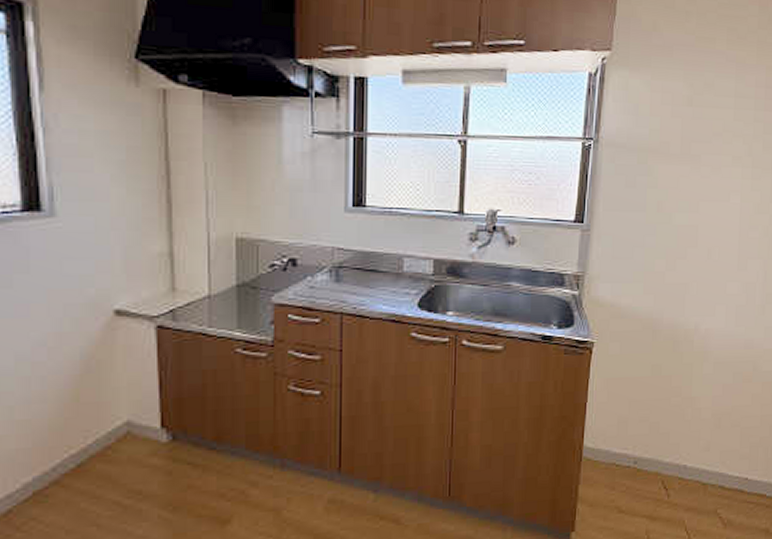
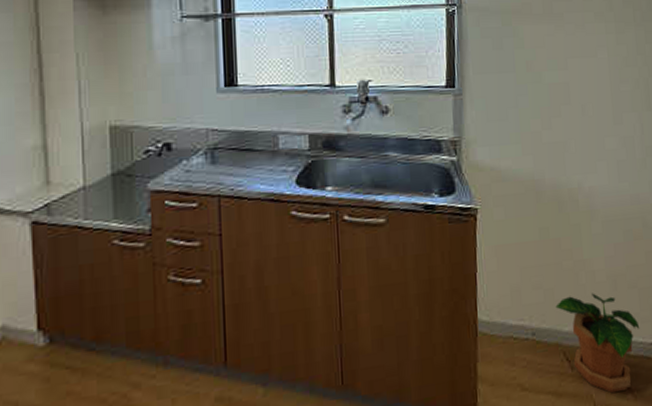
potted plant: none [659,429,738,520] -> present [555,293,640,393]

